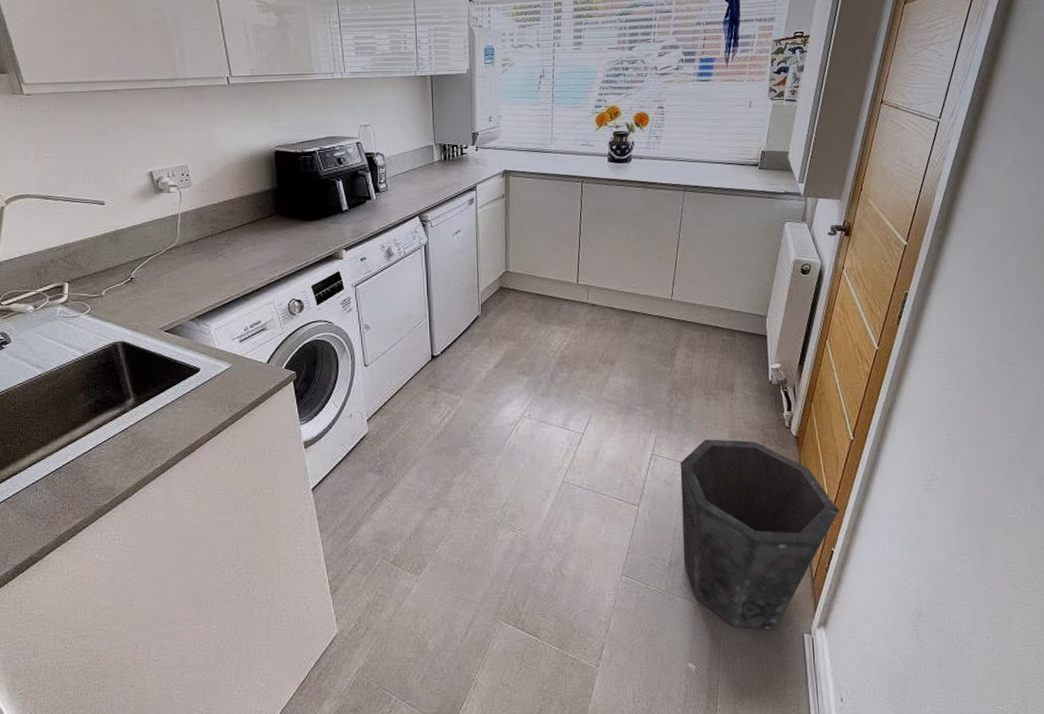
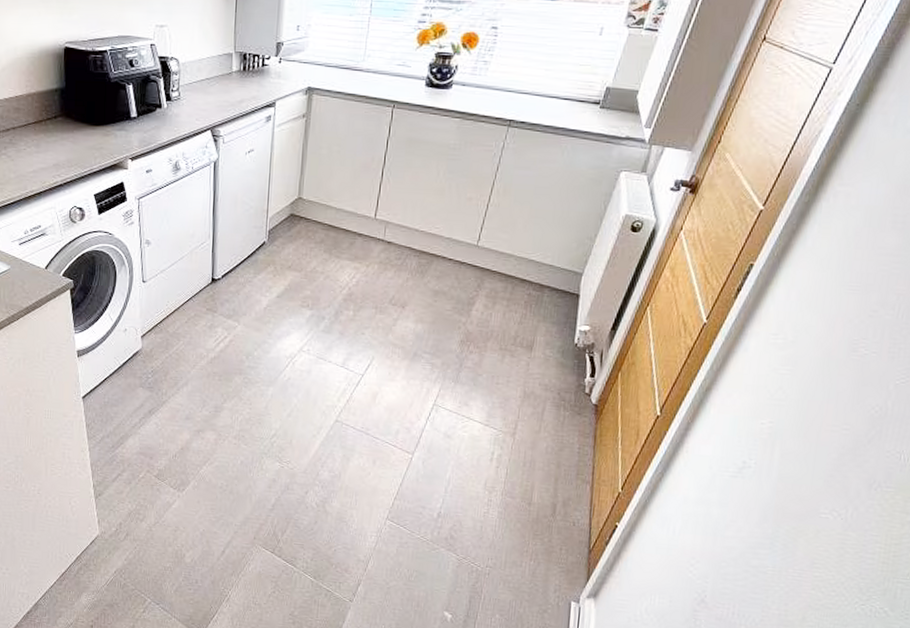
waste bin: present [680,439,840,630] -> none [453,396,632,593]

